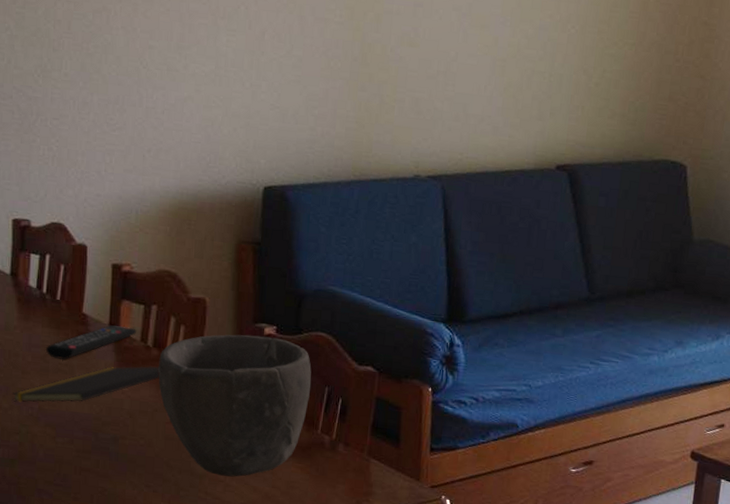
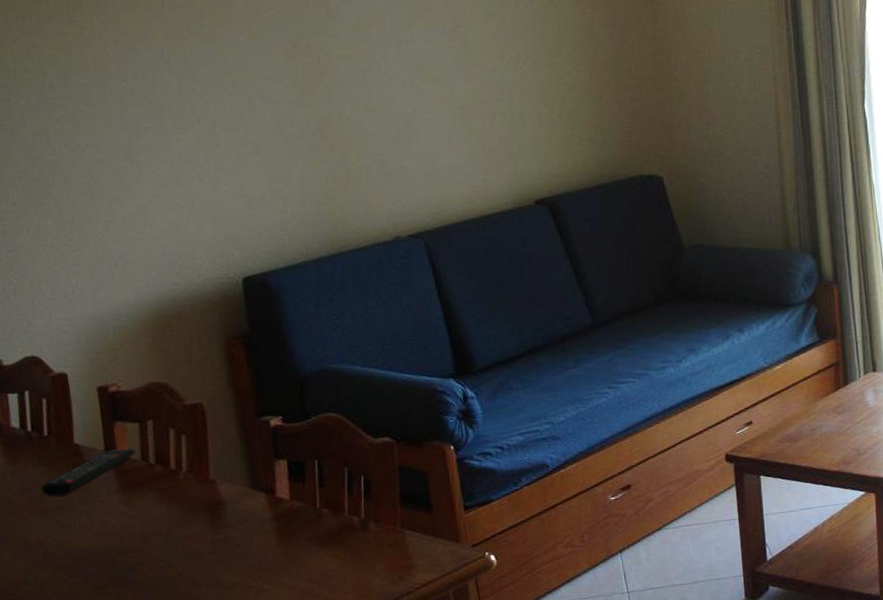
notepad: present [11,365,160,403] -> none [12,482,168,551]
bowl: present [158,334,312,477] -> none [164,427,330,582]

